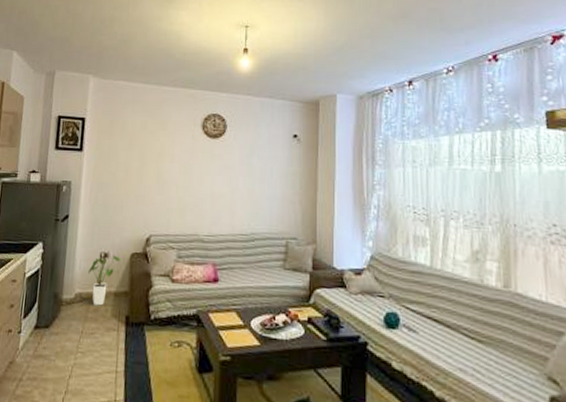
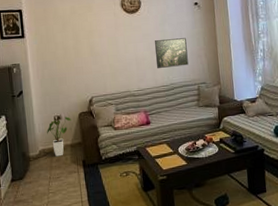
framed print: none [235,175,278,213] -> present [154,38,189,68]

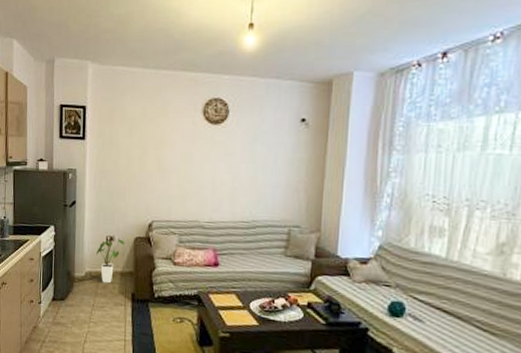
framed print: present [154,38,189,68] -> none [237,162,282,200]

